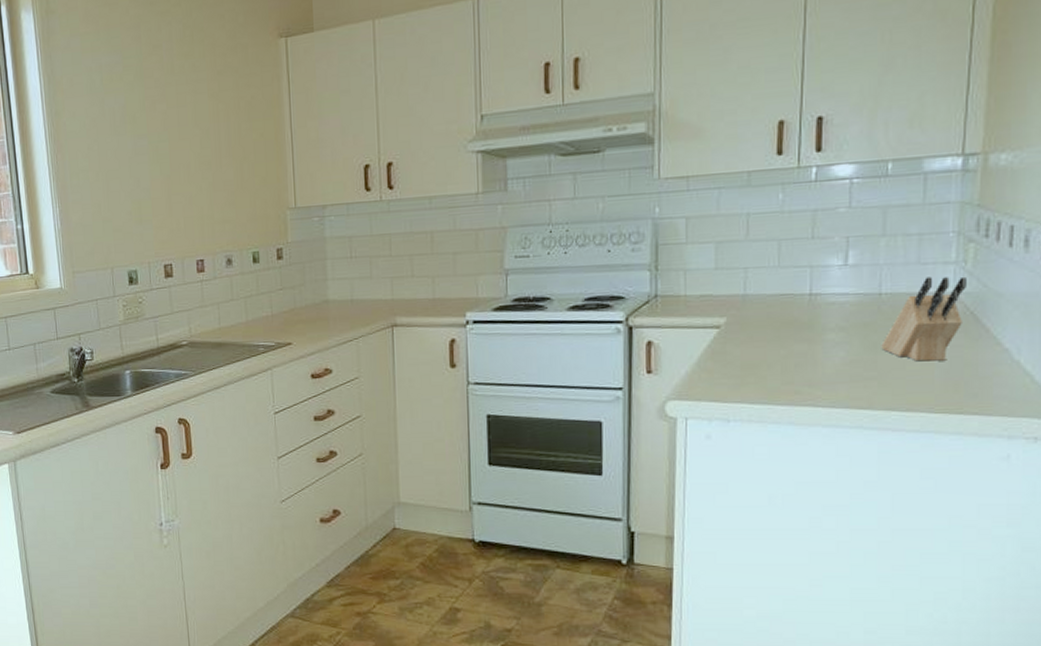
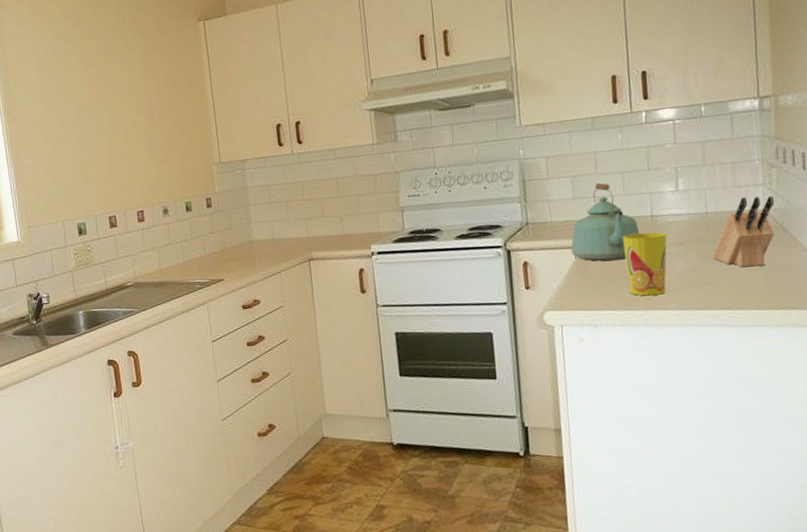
kettle: none [707,252,794,346] -> present [571,183,640,262]
cup: none [772,313,827,389] -> present [623,232,667,296]

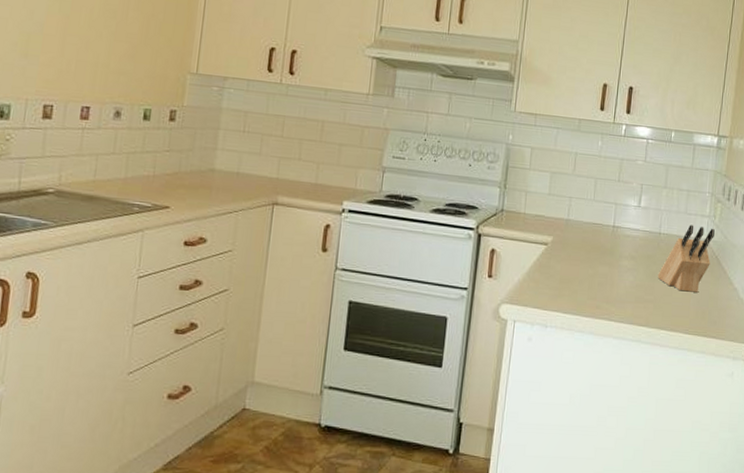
kettle: present [571,183,640,262] -> none [537,184,601,264]
cup: present [623,232,667,296] -> none [582,239,623,305]

